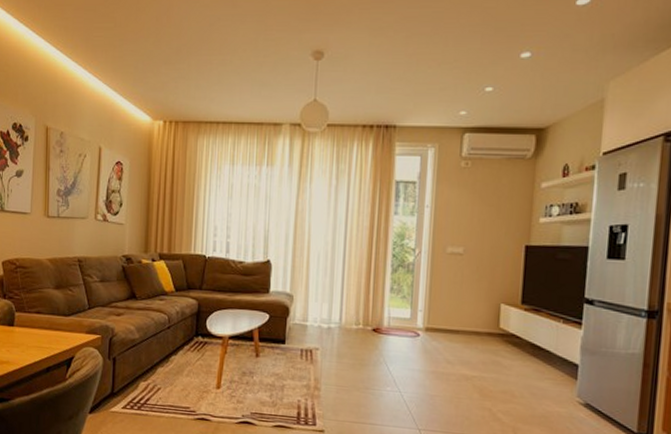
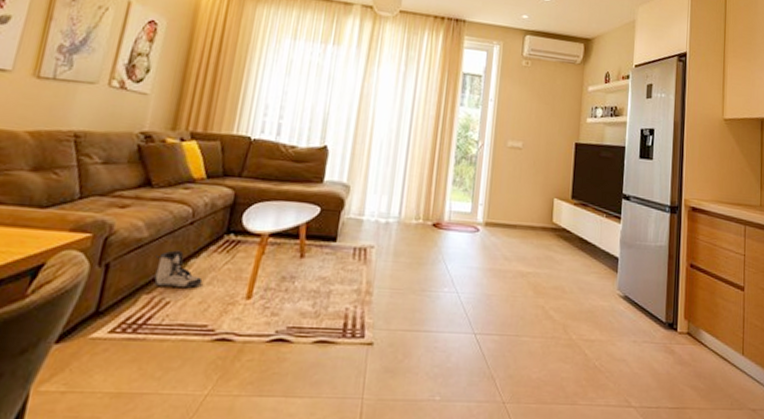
shoe: none [146,348,182,379] -> present [154,250,203,289]

